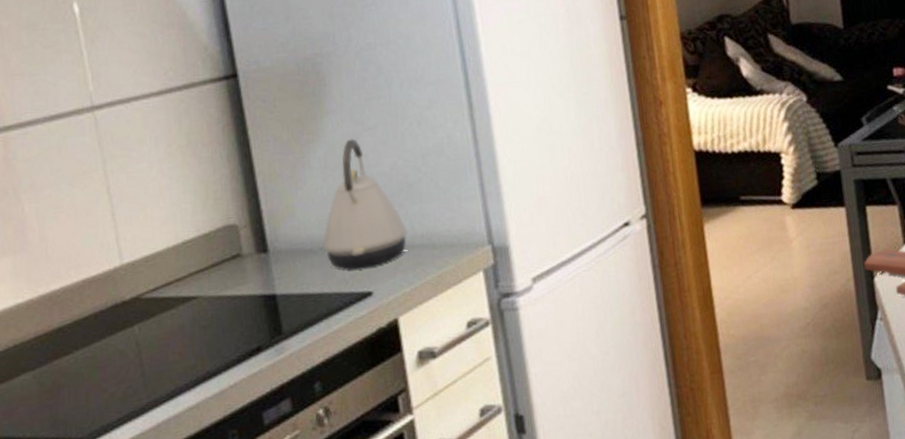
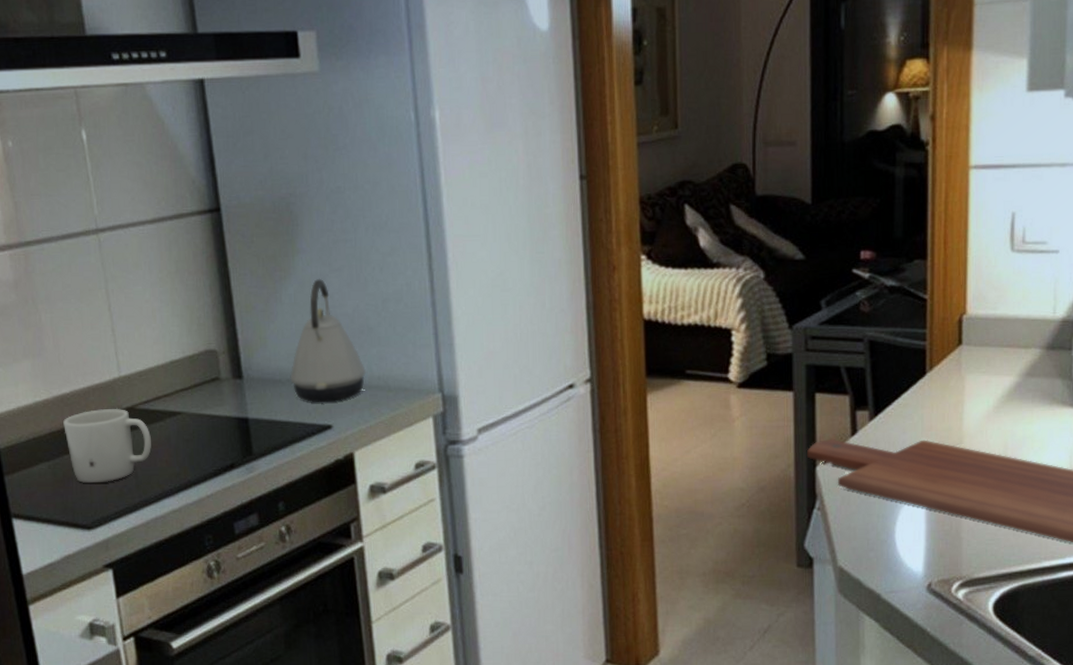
mug: none [52,300,162,390] -> present [63,408,152,484]

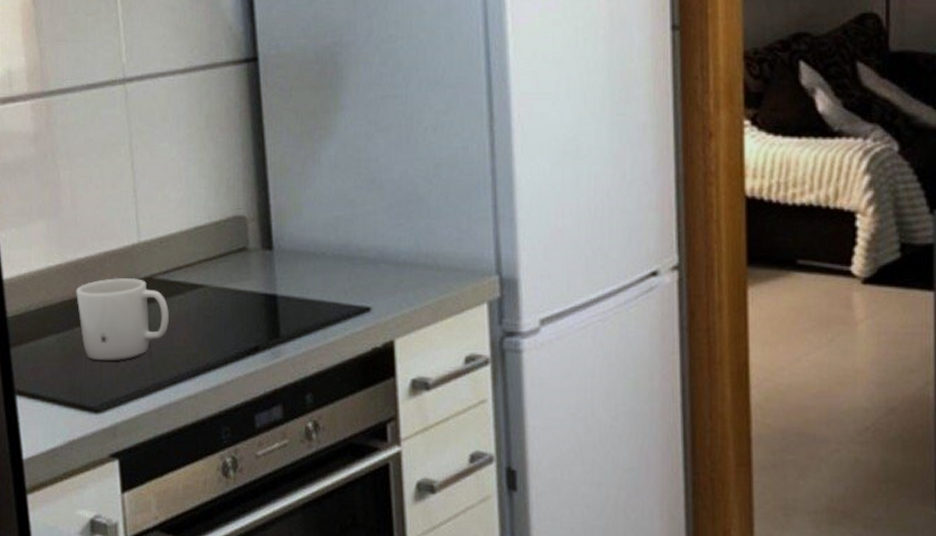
kettle: present [290,278,367,402] -> none [326,138,413,280]

